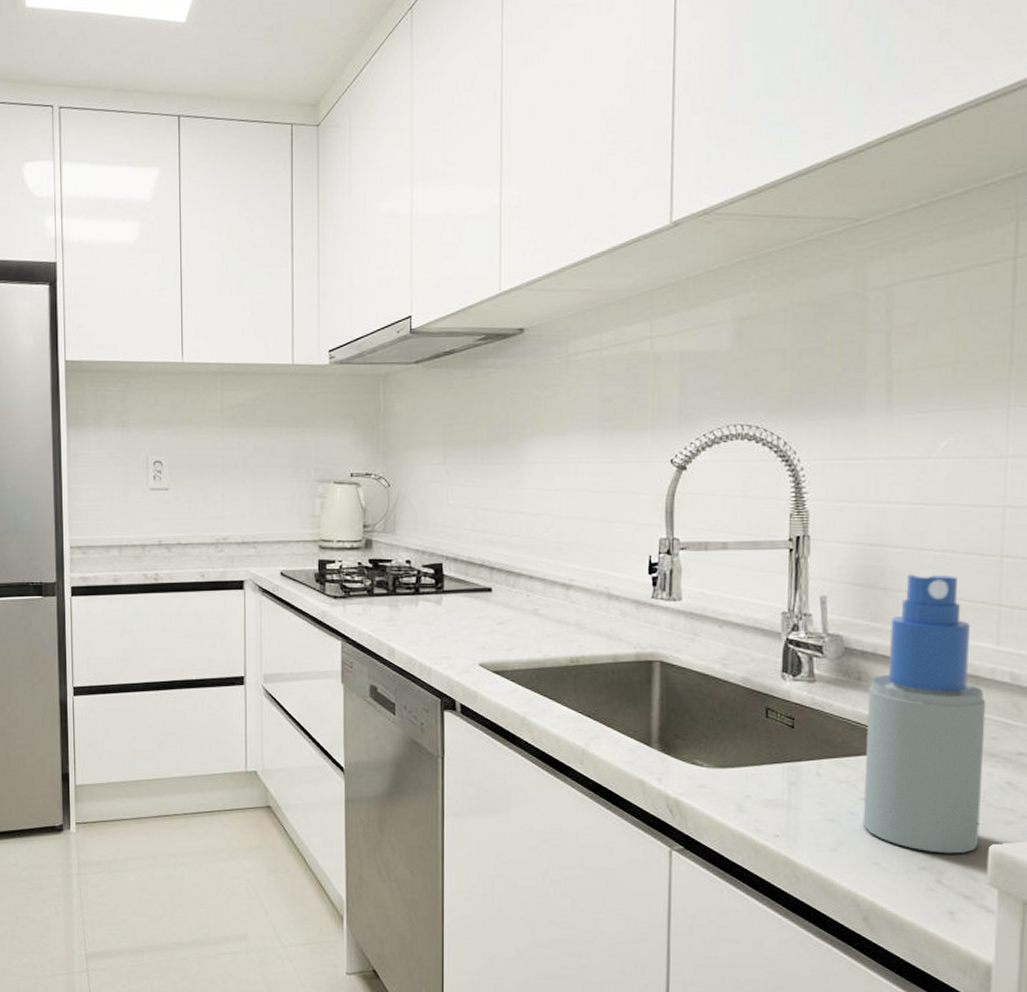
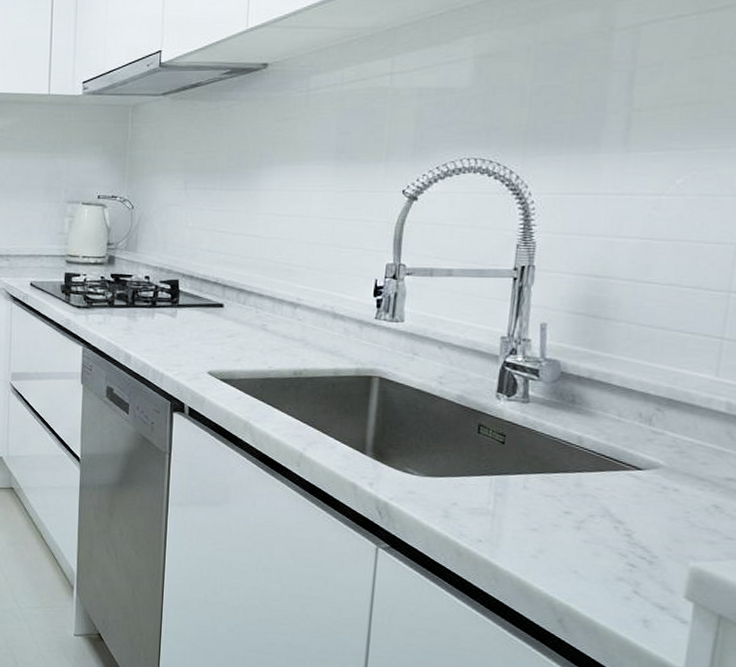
spray bottle: present [862,574,986,854] -> none [564,305,700,568]

